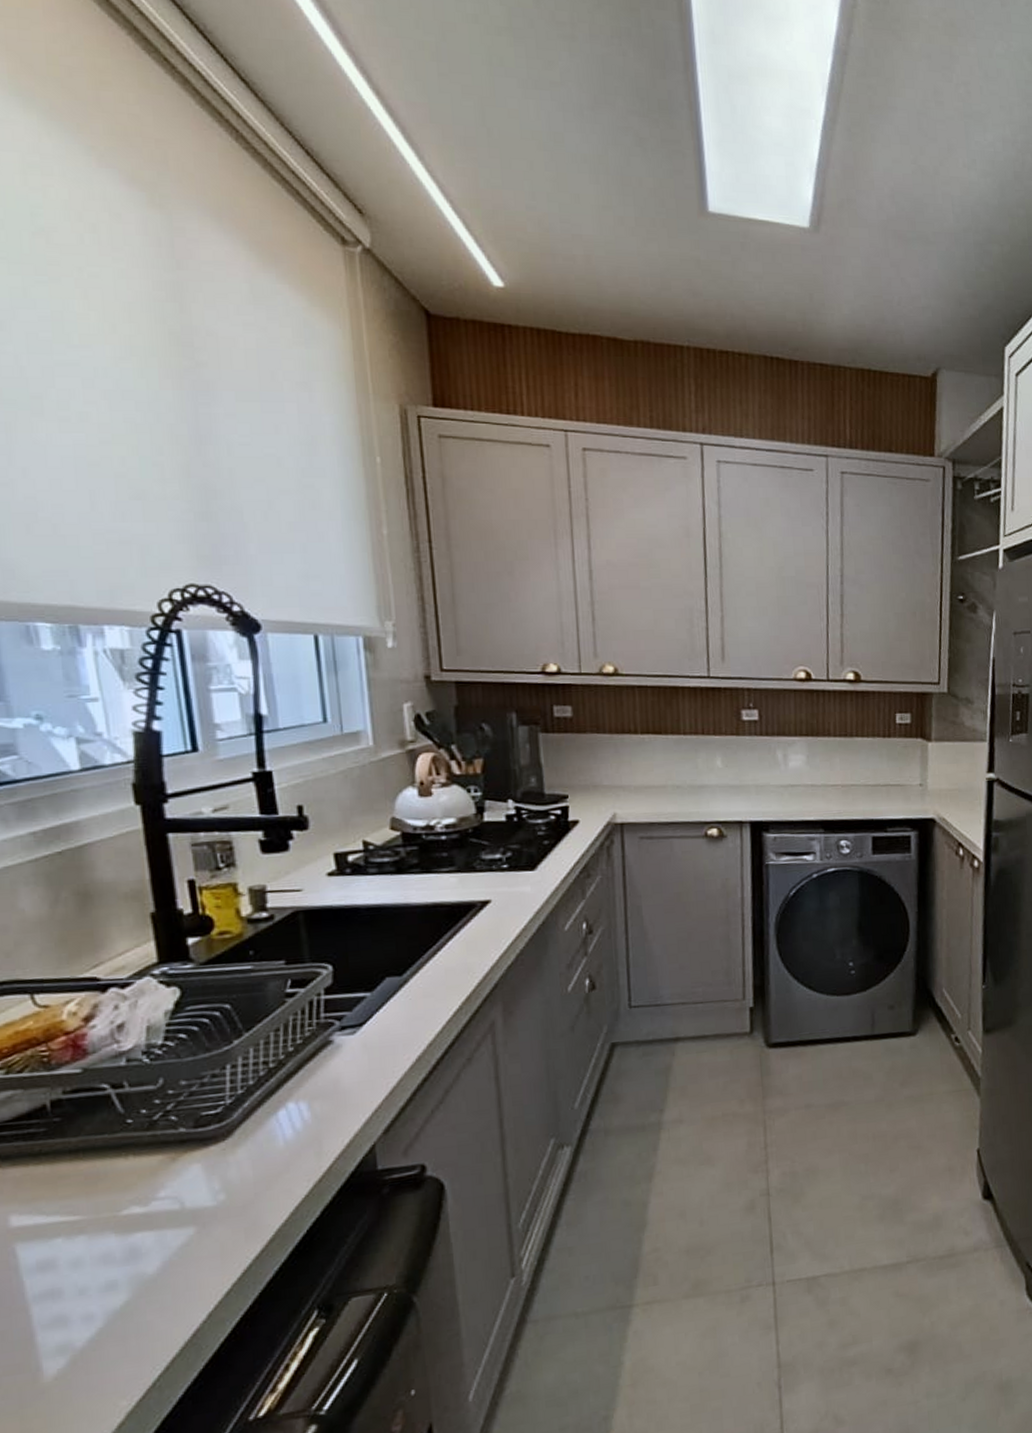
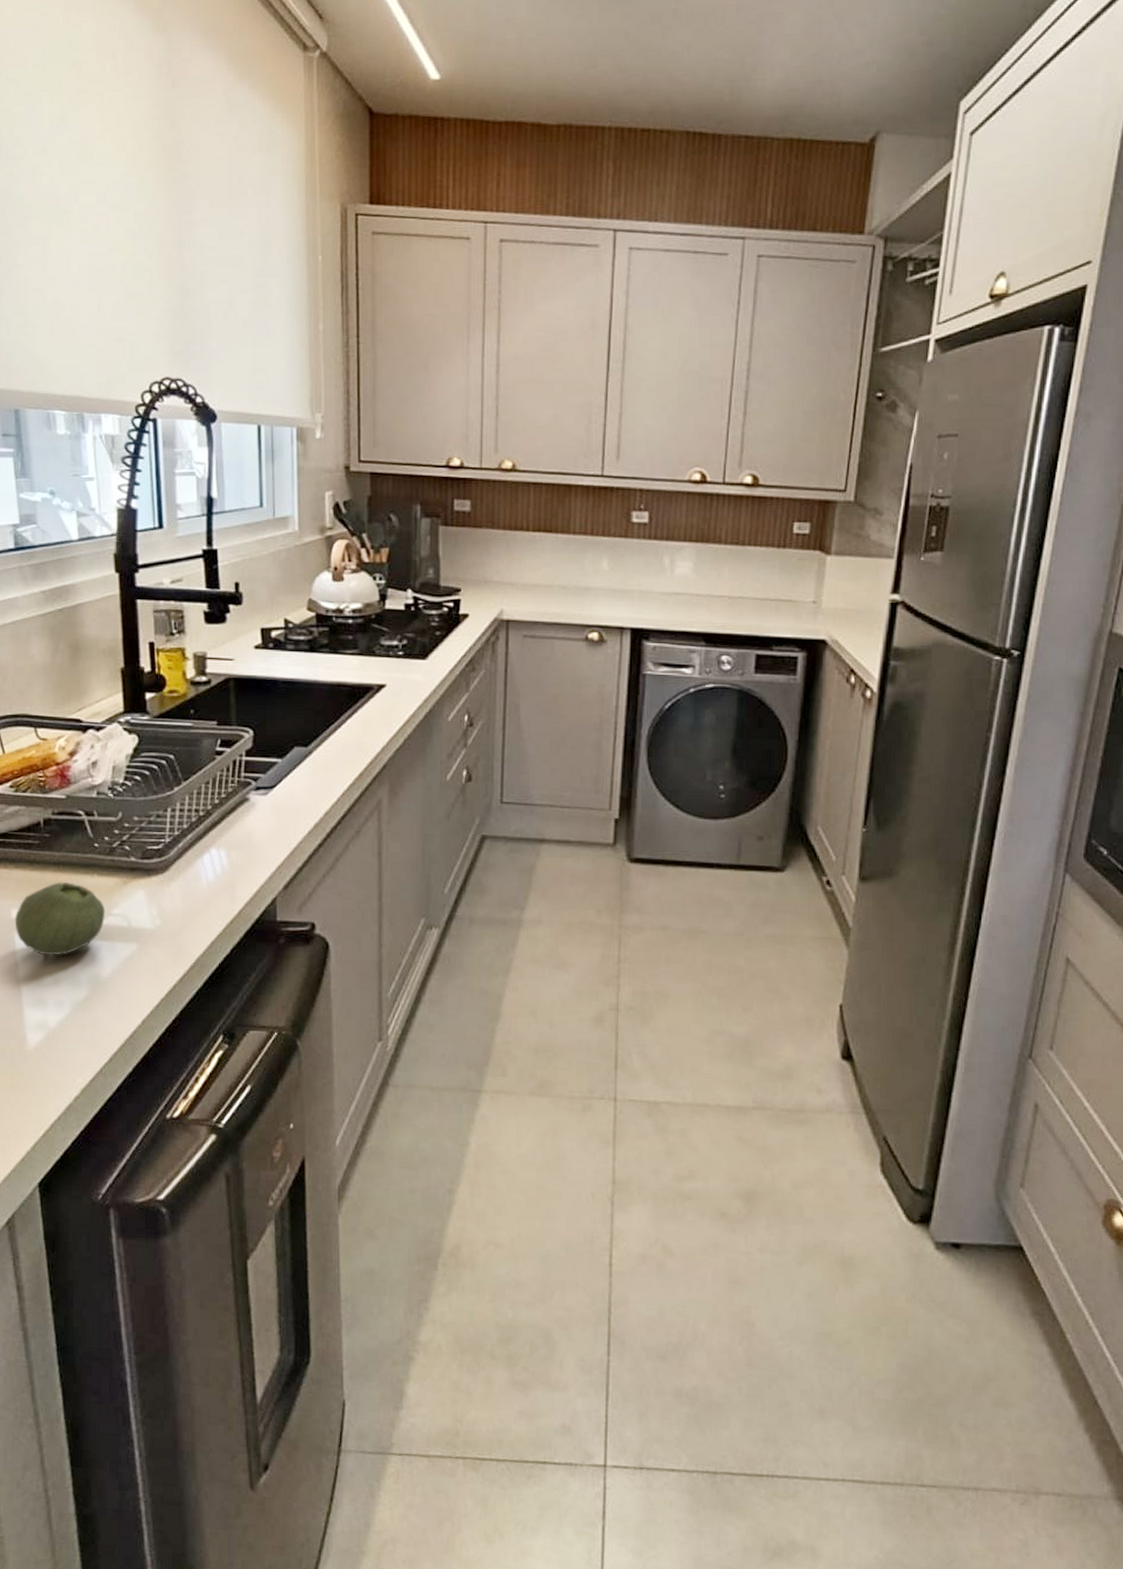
fruit: none [14,1170,149,1264] -> present [15,882,106,956]

